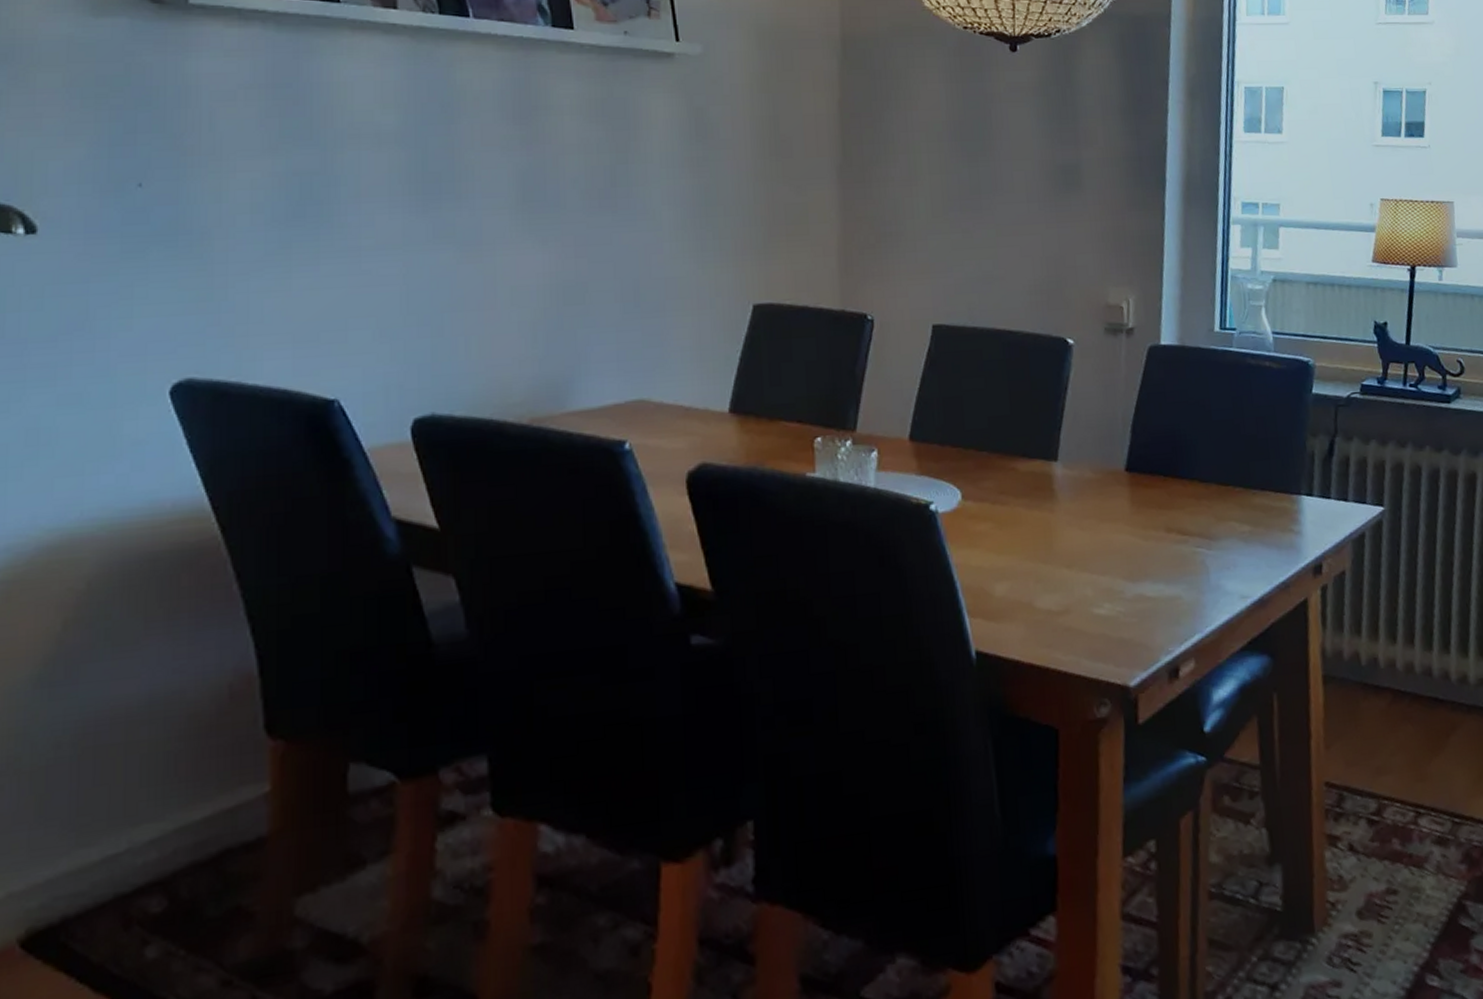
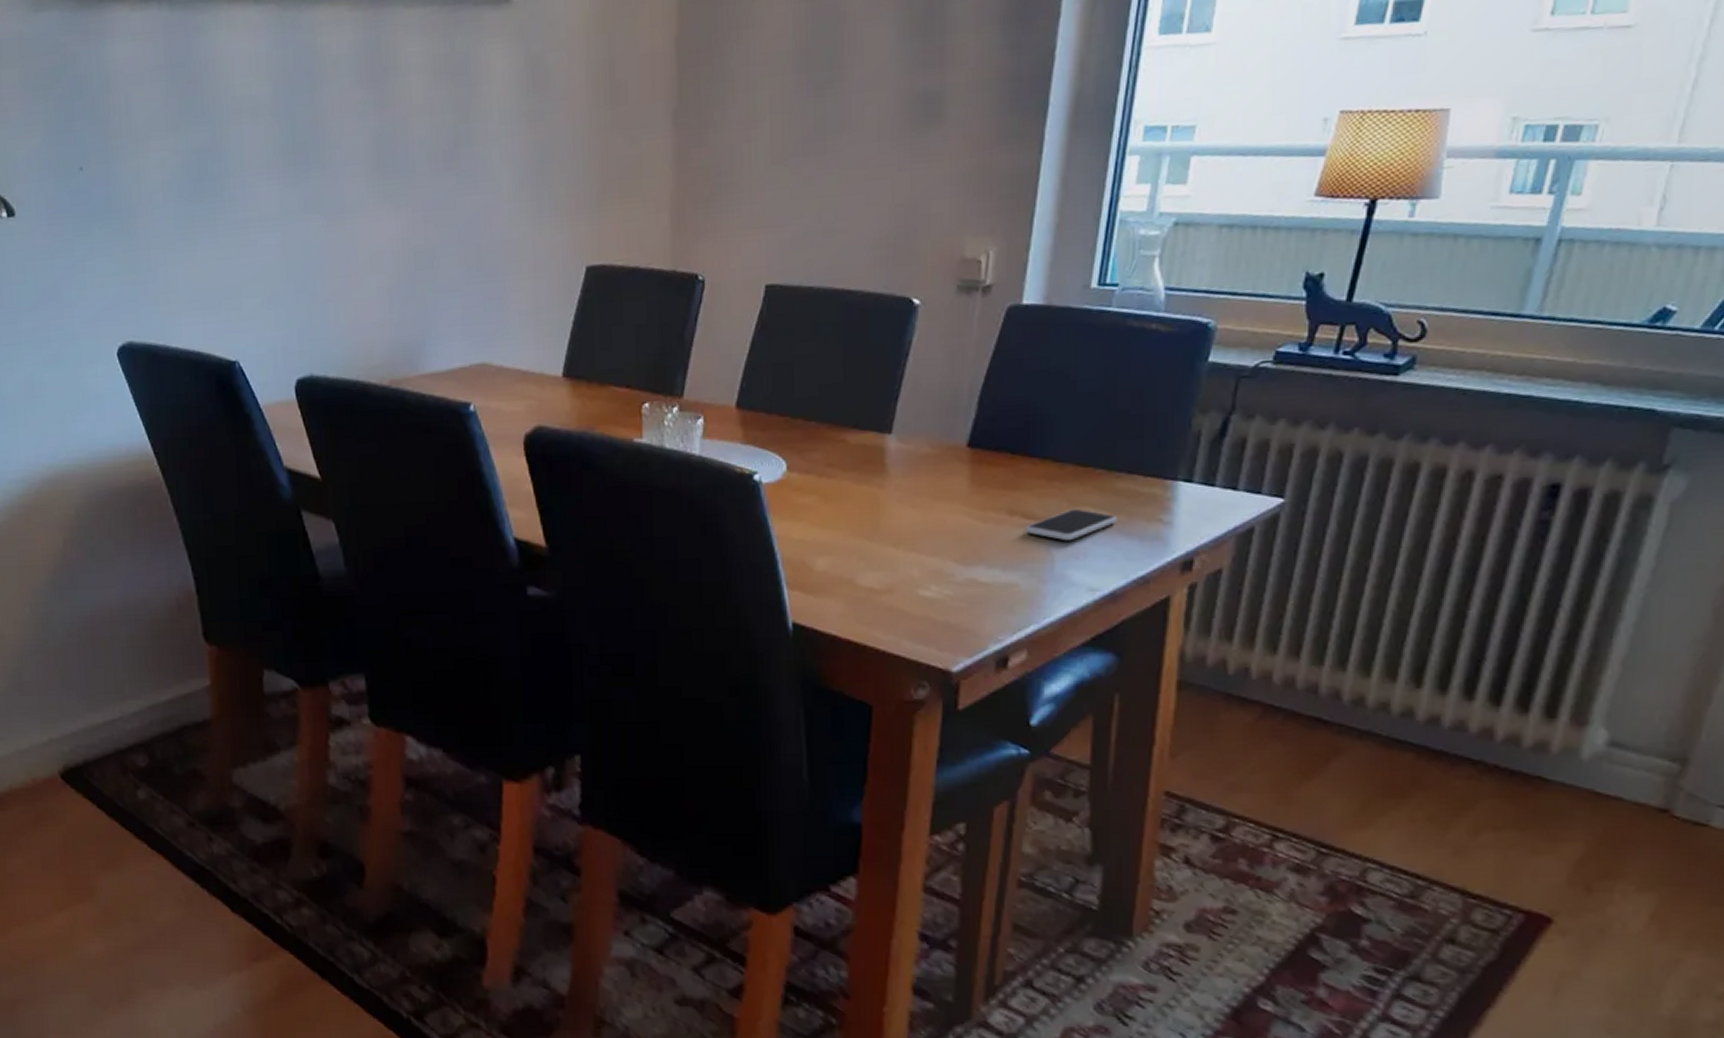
smartphone: none [1182,523,1258,554] -> present [1026,508,1118,541]

